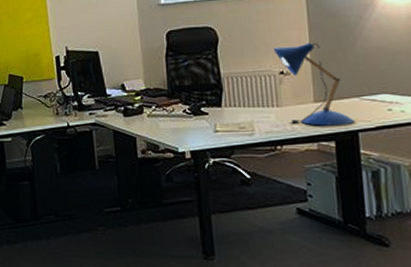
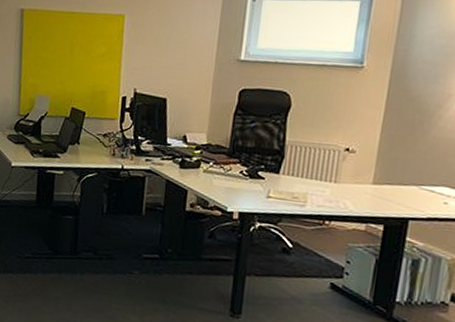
desk lamp: present [272,42,355,126] -> none [342,122,408,211]

